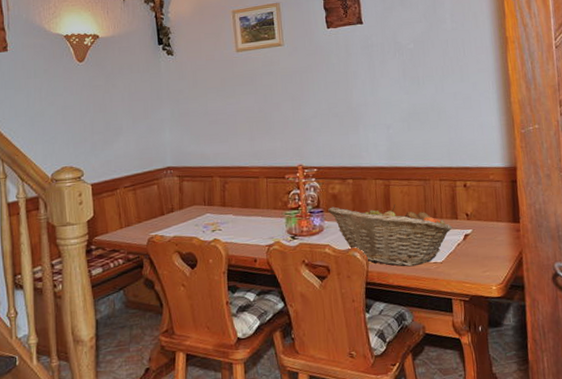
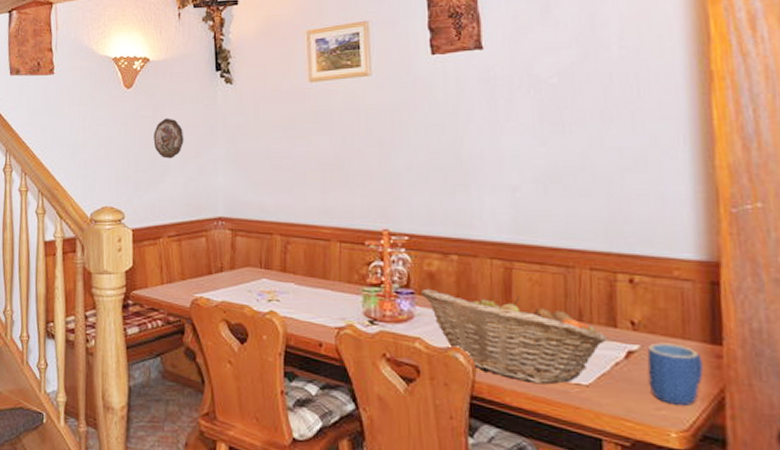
decorative plate: none [106,86,134,121] -> present [153,118,184,159]
mug: none [477,225,510,267] -> present [647,342,704,406]

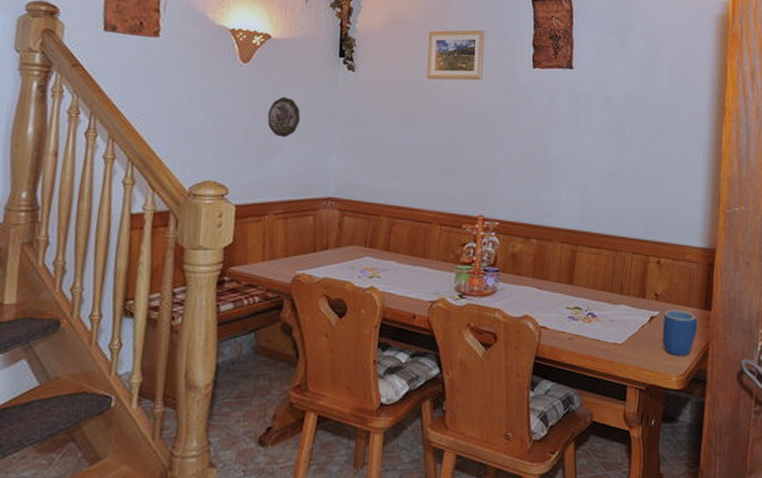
fruit basket: present [421,288,608,385] -> none [504,267,639,345]

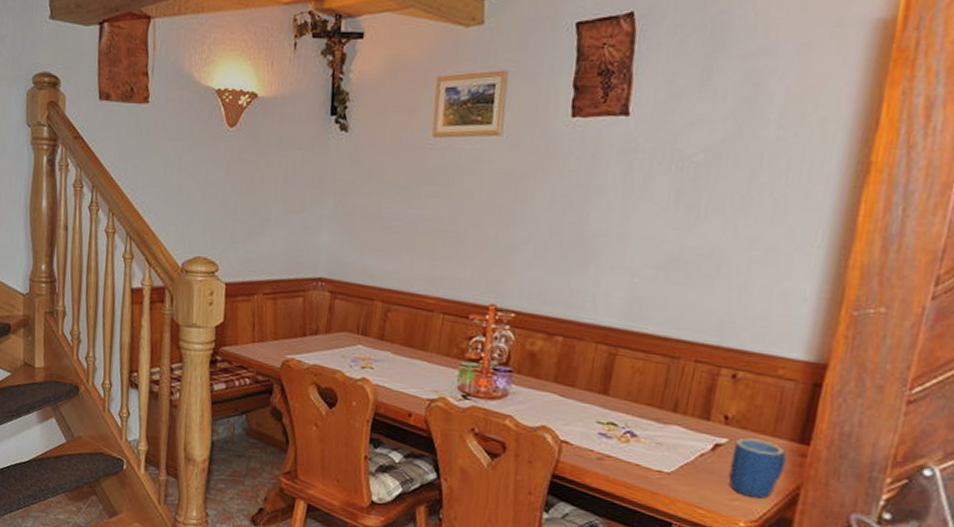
decorative plate: present [267,96,301,138] -> none [255,164,289,210]

